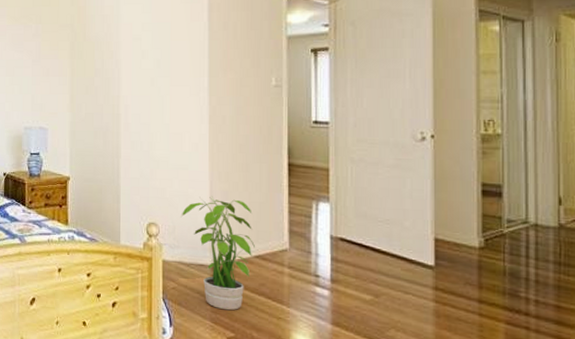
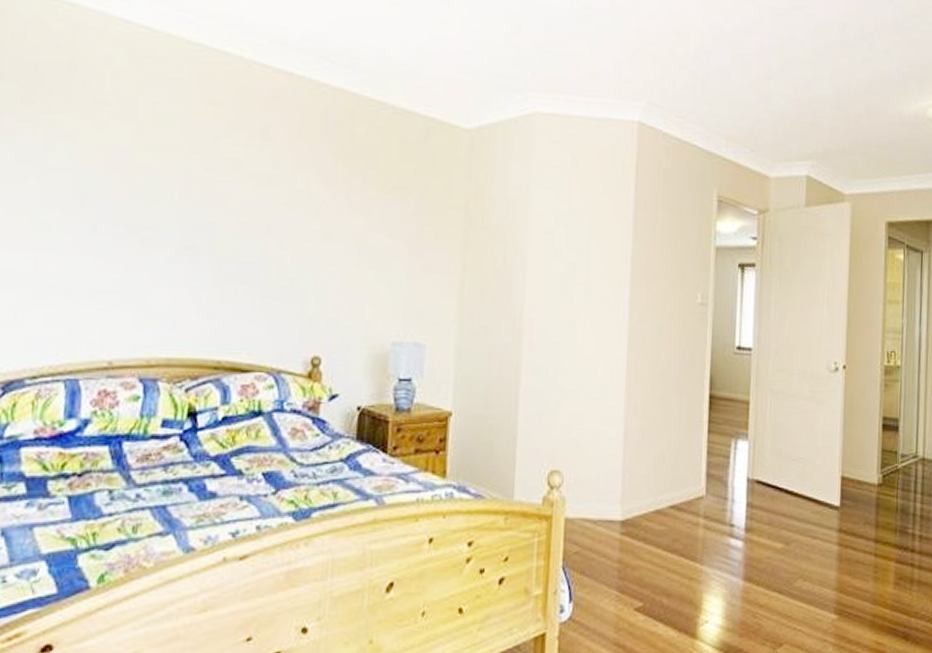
potted plant: present [181,196,255,311] -> none [589,435,670,575]

